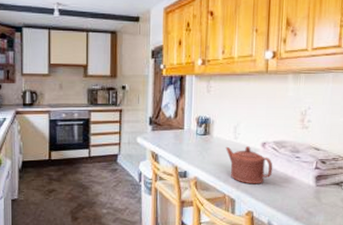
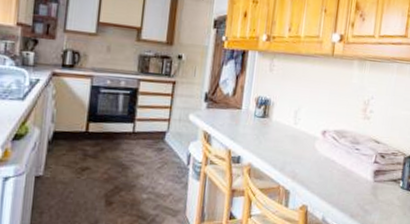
teapot: present [225,146,273,184] -> none [284,132,332,176]

